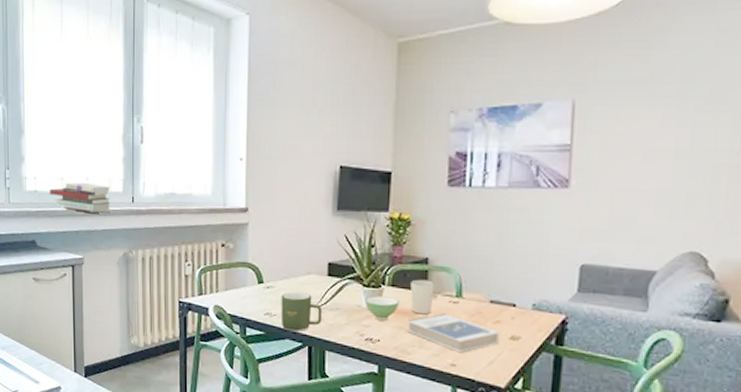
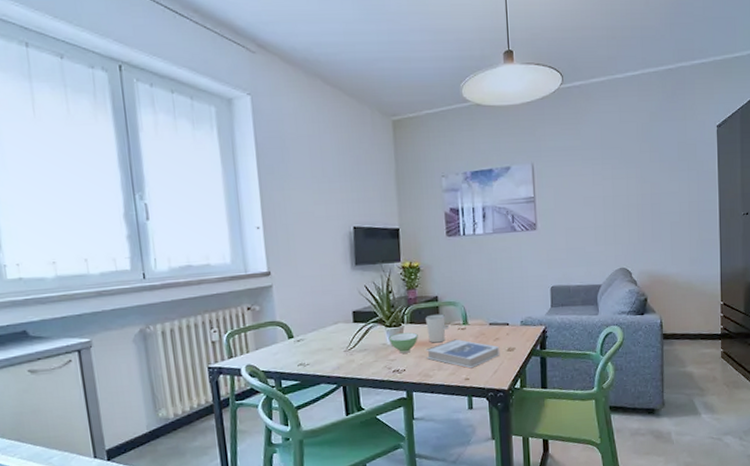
books: present [49,182,110,214] -> none [38,264,118,295]
mug: present [280,292,322,332] -> none [312,340,352,377]

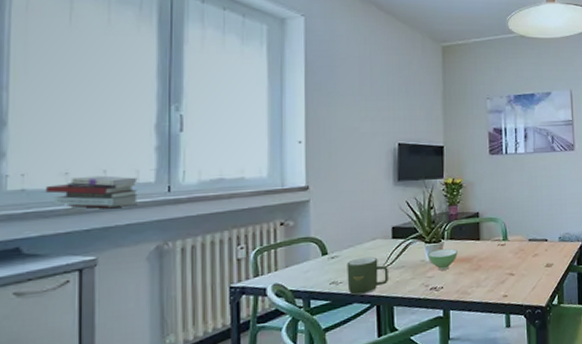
books: none [38,264,118,295] -> present [45,175,138,209]
mug: none [312,340,352,377] -> present [347,257,388,296]
cup: present [424,314,450,343] -> none [465,230,490,260]
hardback book: present [425,339,500,369] -> none [465,255,539,285]

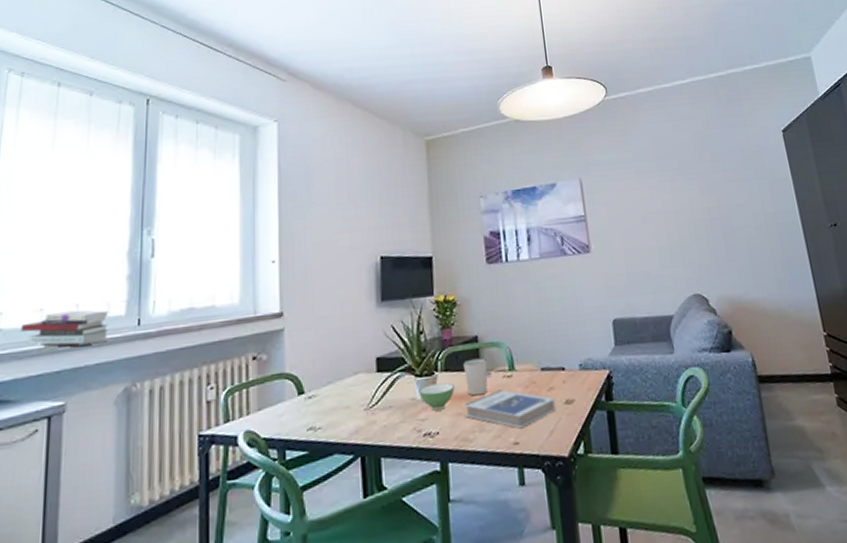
mug: present [347,257,388,296] -> none [326,395,374,445]
cup: none [465,230,490,260] -> present [462,358,493,396]
hardback book: none [465,255,539,285] -> present [464,389,557,429]

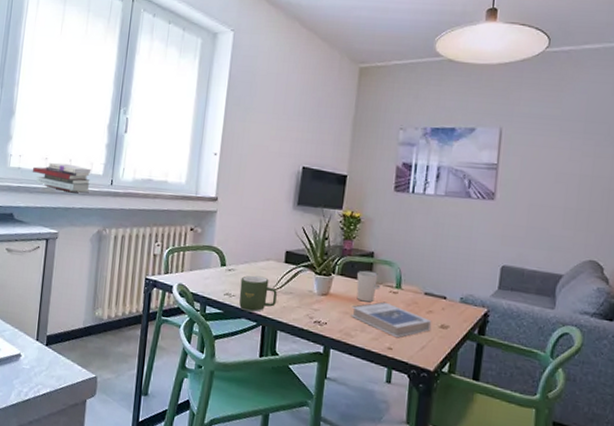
mug: none [326,395,374,445] -> present [239,275,277,313]
bowl: present [418,382,455,411] -> none [316,283,347,306]

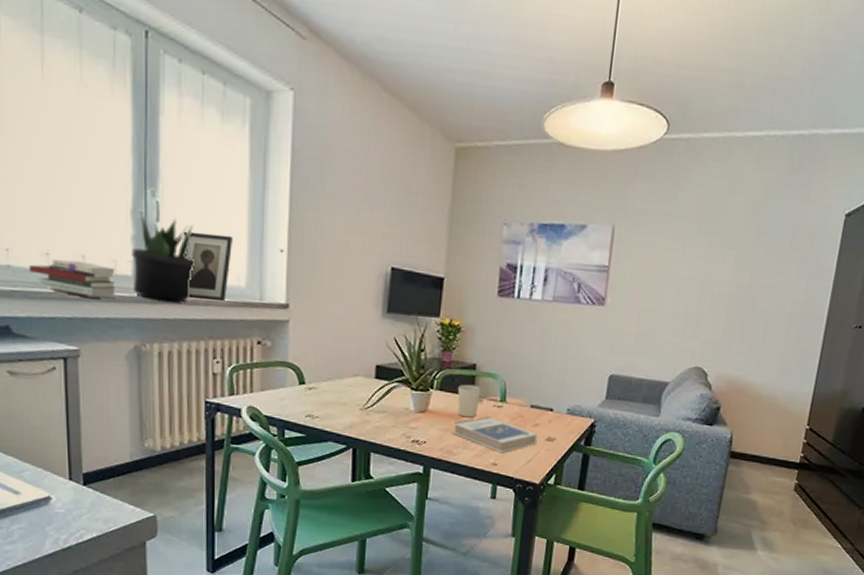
planter: none [102,125,151,195] -> present [132,211,196,302]
picture frame: none [141,139,179,196] -> present [183,231,232,302]
mug: present [239,275,277,313] -> none [323,393,368,435]

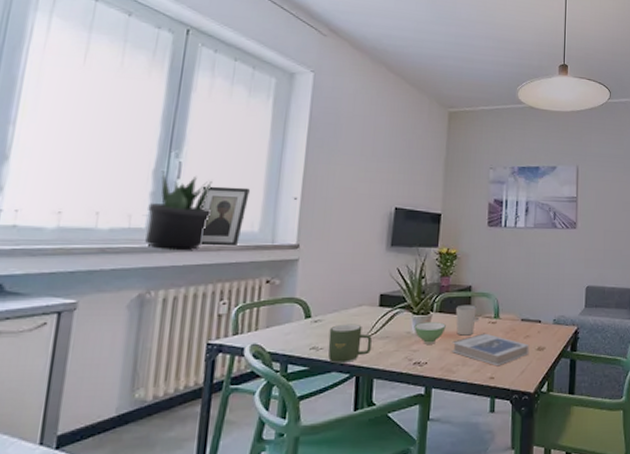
books: present [28,259,116,299] -> none [35,216,129,252]
mug: none [323,393,368,435] -> present [328,324,372,364]
bowl: none [412,399,447,423] -> present [414,322,446,344]

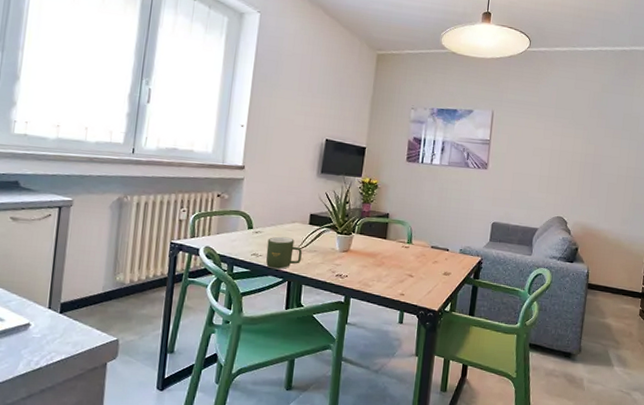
planter: present [145,170,213,250] -> none [123,95,175,164]
picture frame: present [200,185,250,247] -> none [165,110,205,164]
bowl: present [414,322,446,344] -> none [337,241,365,261]
hardback book: present [451,333,530,367] -> none [368,255,437,285]
cup: present [455,305,480,336] -> none [373,229,395,256]

